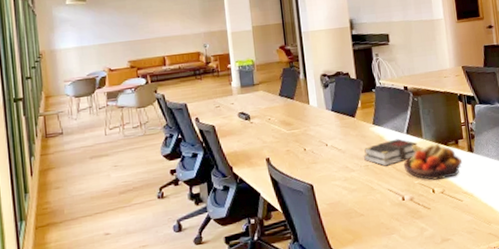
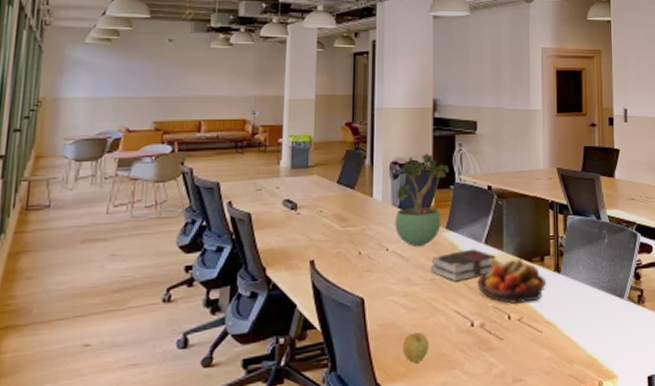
potted plant: none [328,64,371,141] -> present [395,153,450,246]
apple: none [348,207,370,232] -> present [402,332,429,363]

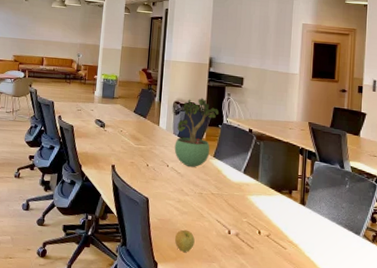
book: present [431,249,496,282] -> none [200,175,252,199]
fruit bowl: present [477,257,547,304] -> none [235,184,293,225]

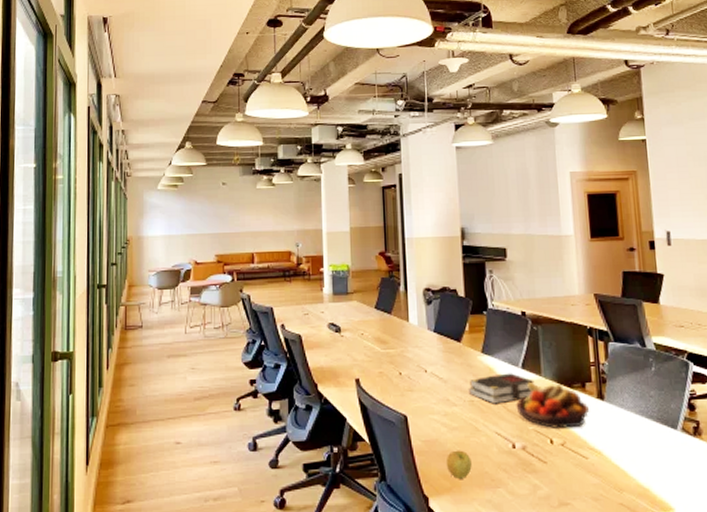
potted plant: present [174,98,220,167] -> none [431,279,482,369]
book: none [200,175,252,199] -> present [469,373,534,404]
fruit bowl: none [235,184,293,225] -> present [516,381,590,428]

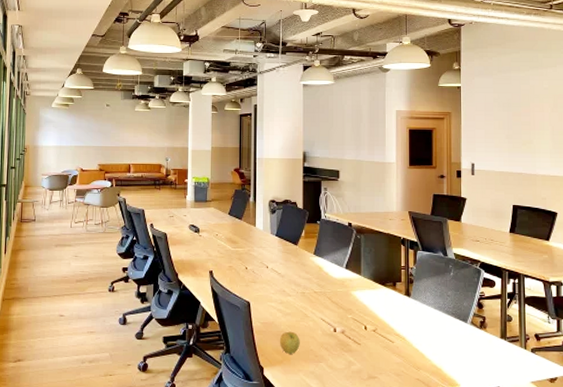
book: present [469,373,534,404] -> none [302,272,355,296]
fruit bowl: present [516,381,590,428] -> none [339,279,398,318]

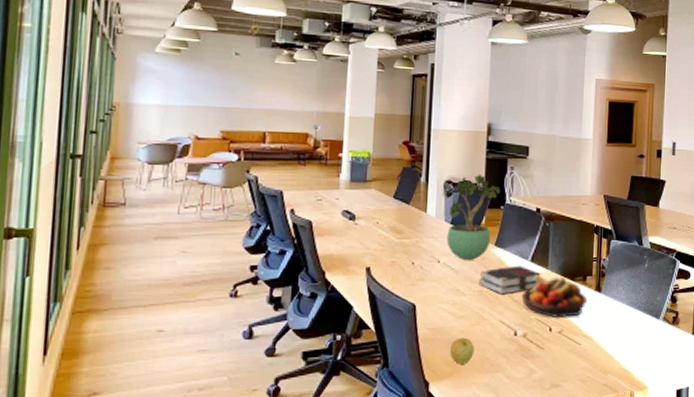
potted plant: none [273,194,317,266] -> present [446,174,501,260]
book: none [302,272,355,296] -> present [479,265,541,295]
fruit bowl: none [339,279,398,318] -> present [521,274,588,317]

